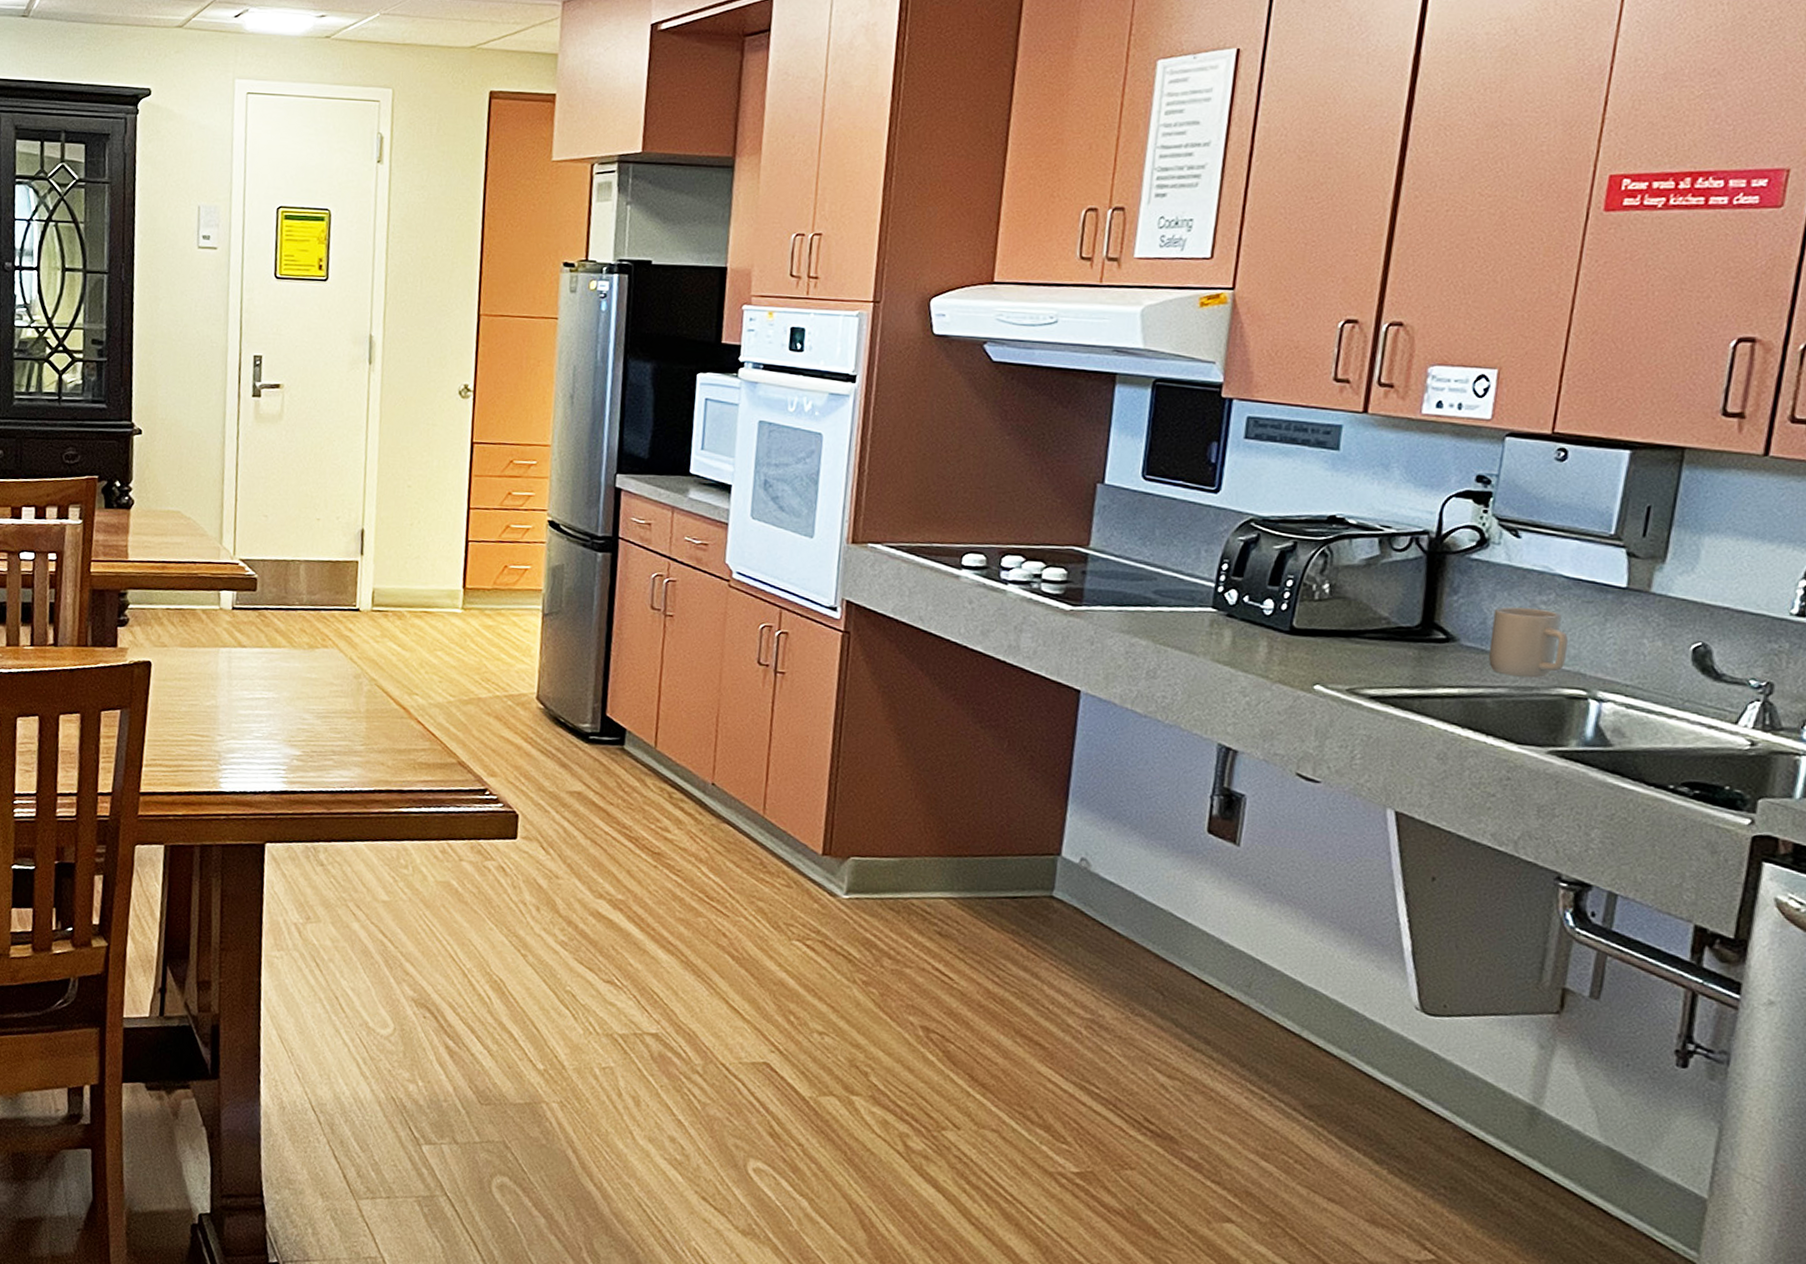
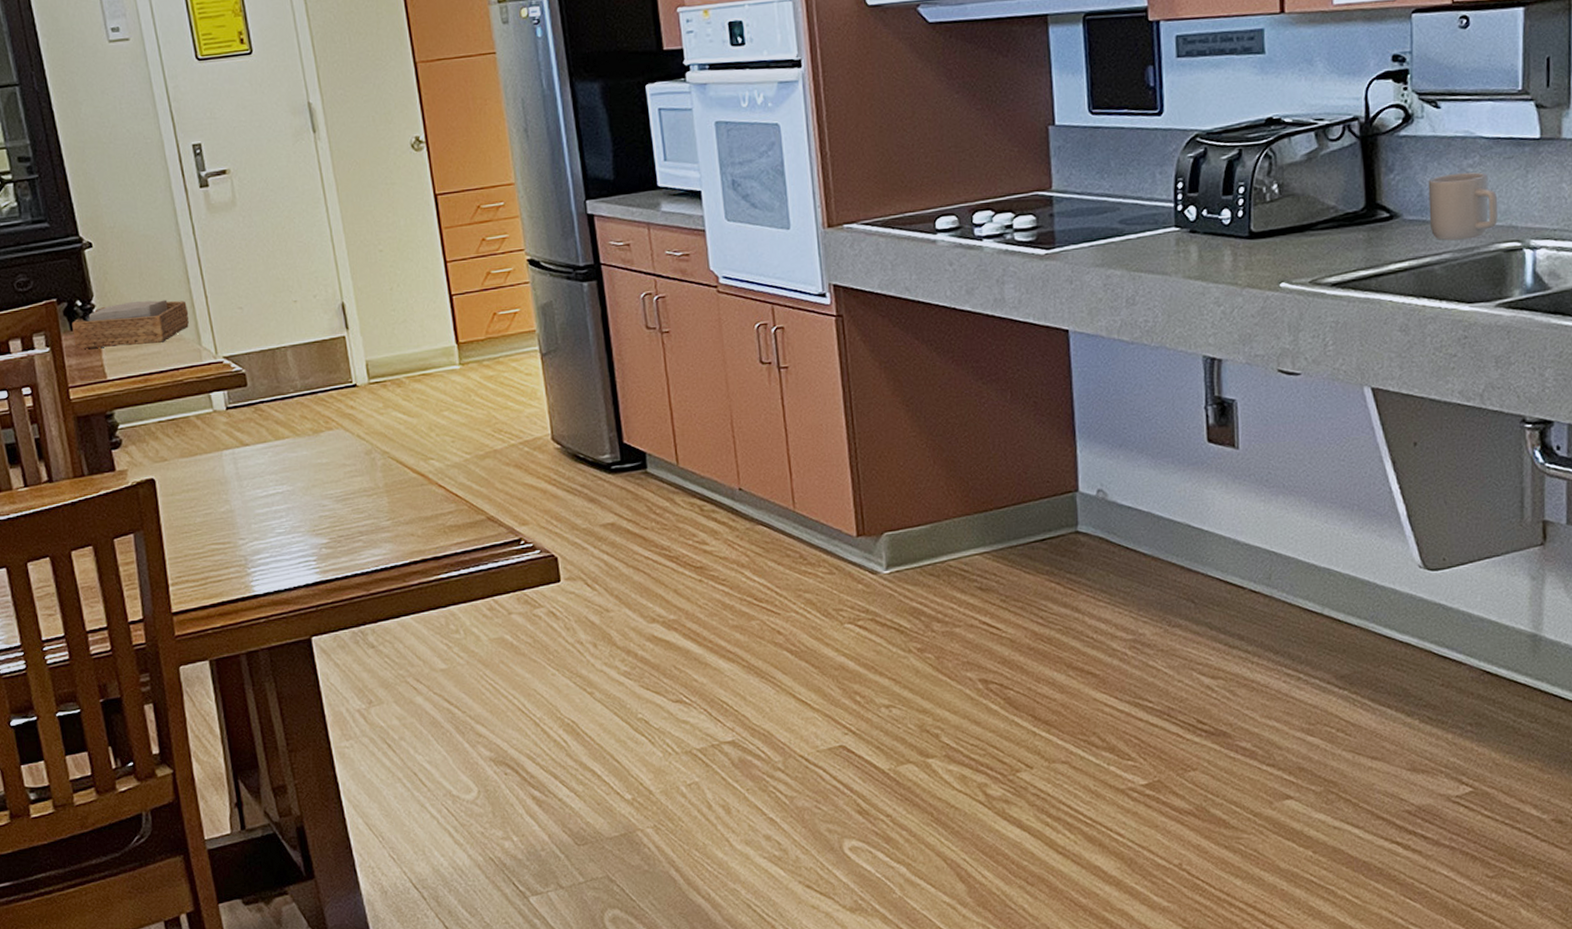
napkin holder: none [105,491,217,535] -> present [72,300,190,349]

